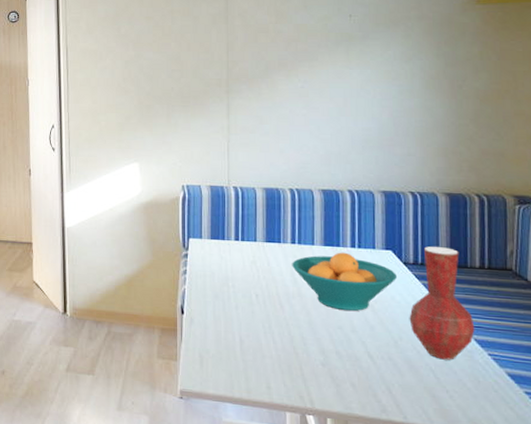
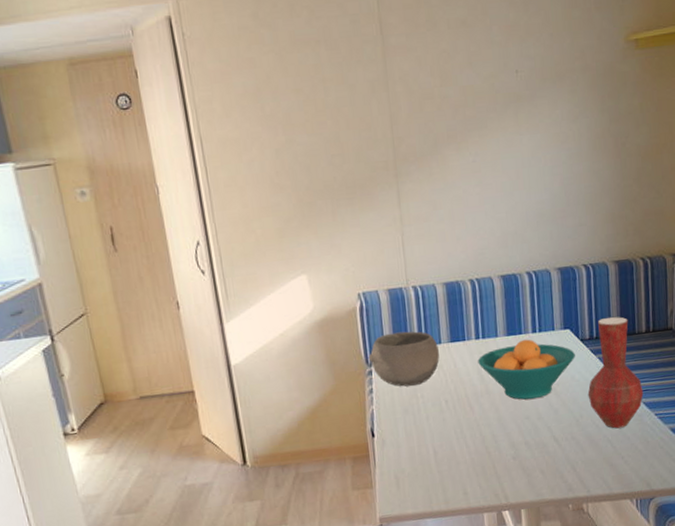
bowl: none [185,224,253,275] -> present [368,331,440,387]

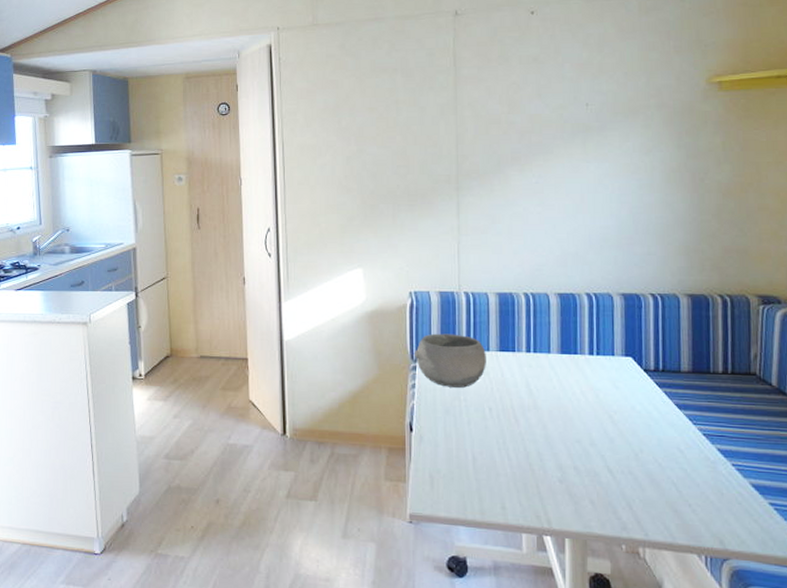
fruit bowl: present [478,339,575,400] -> none [527,360,637,423]
vase: present [587,316,644,429] -> none [650,351,718,472]

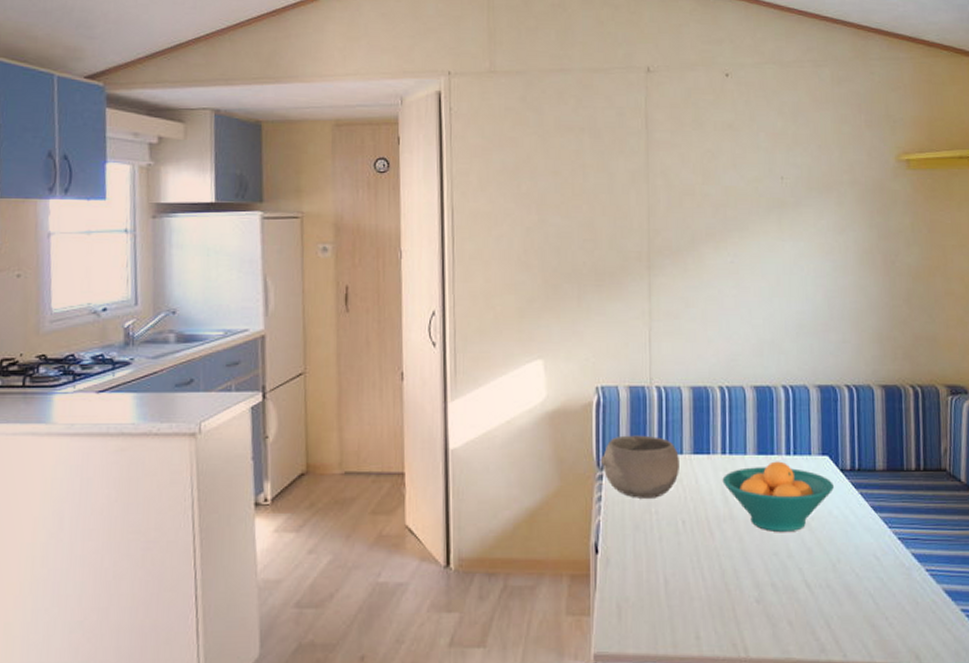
fruit bowl: none [527,360,637,423] -> present [722,461,834,533]

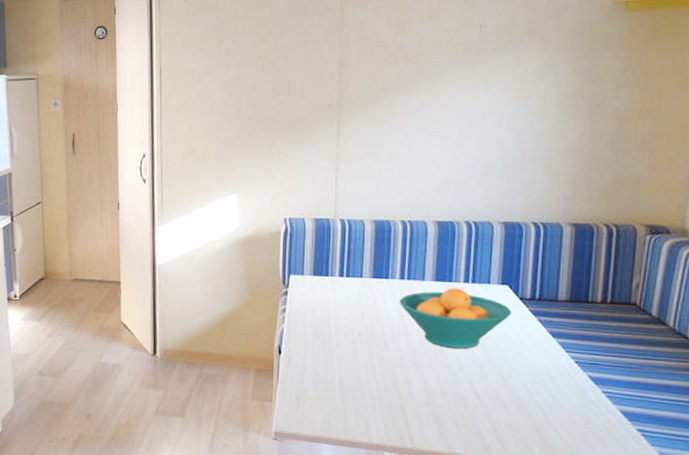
bowl: present [600,435,679,498] -> none [285,259,359,313]

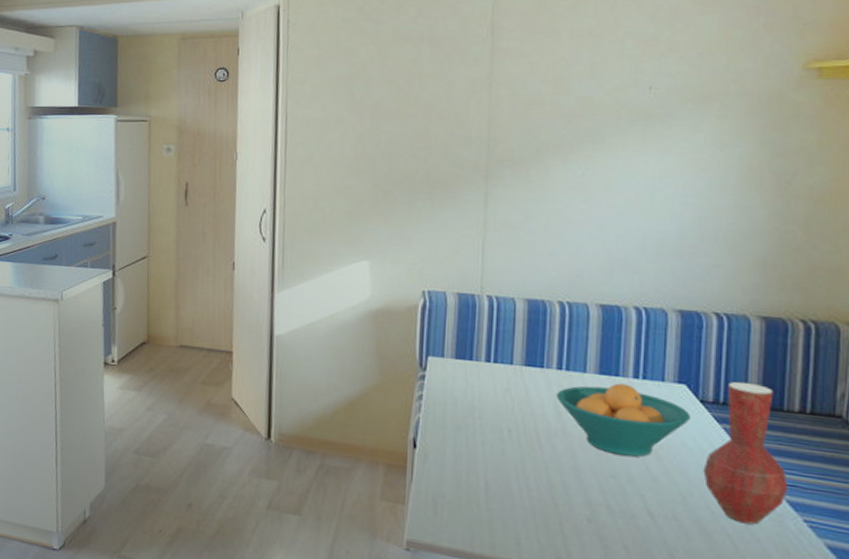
vase: none [521,280,591,398] -> present [703,381,788,525]

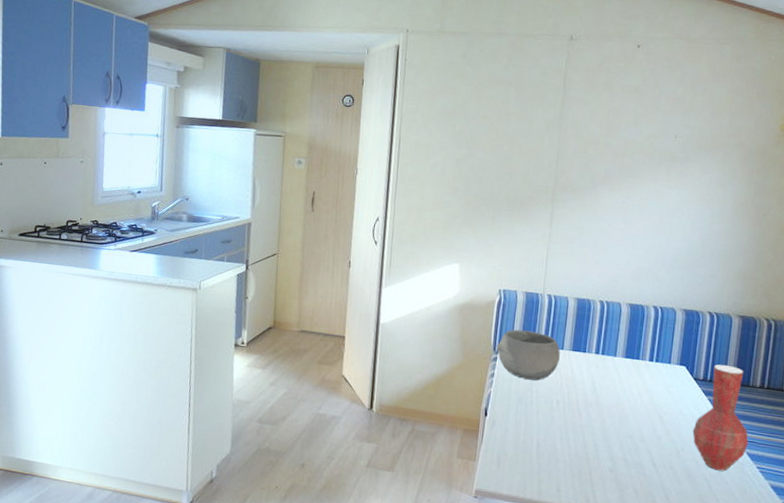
bowl: none [423,339,509,404] -> present [496,329,560,381]
fruit bowl: present [556,383,690,457] -> none [593,364,687,422]

